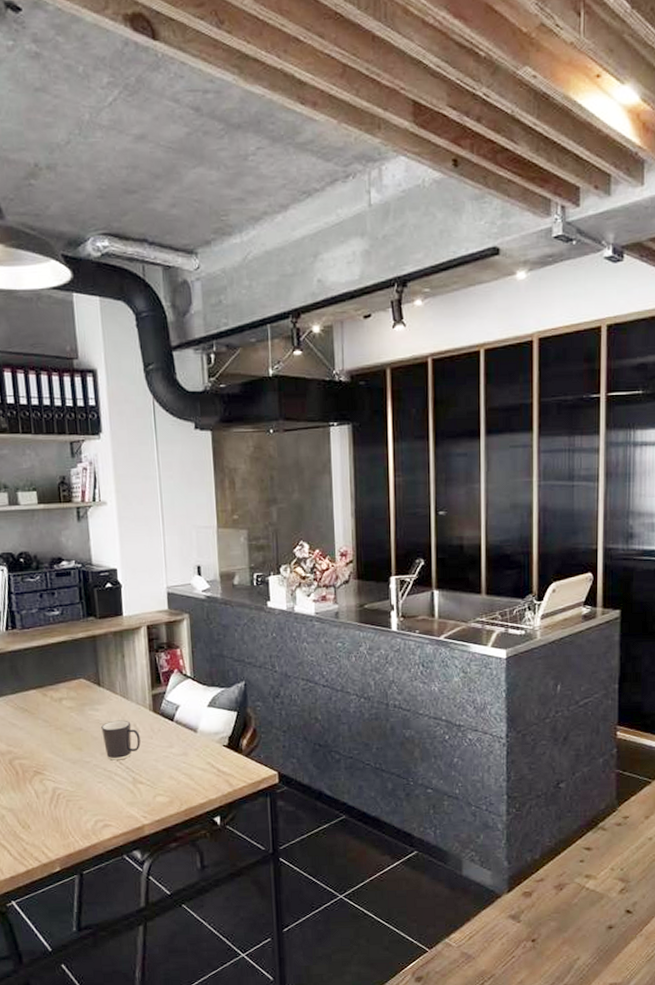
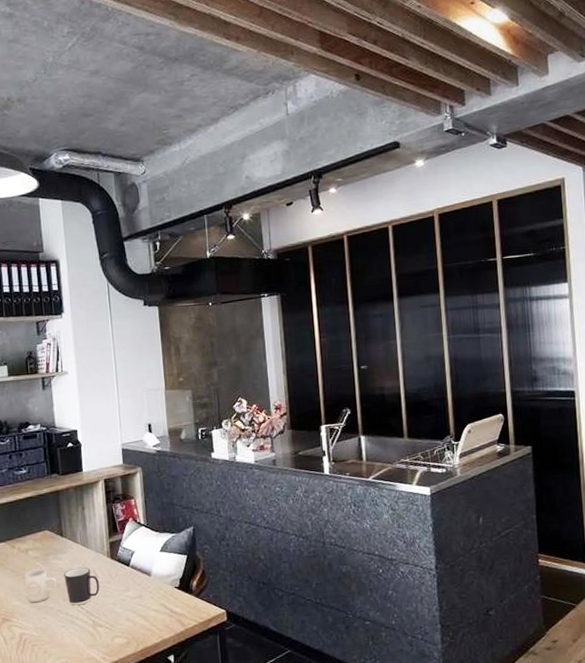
mug: none [57,720,95,756] -> present [24,569,58,603]

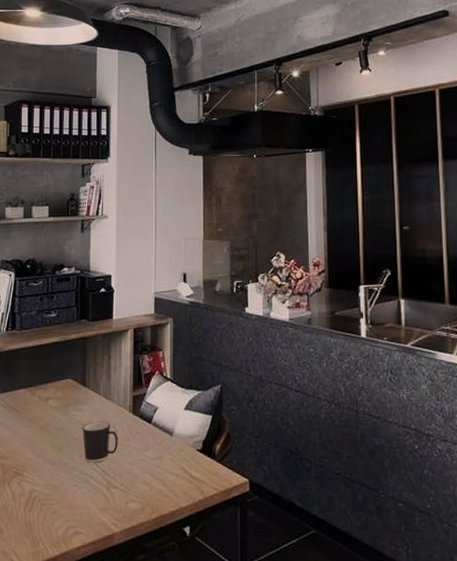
mug: present [24,569,58,603] -> none [41,420,75,457]

